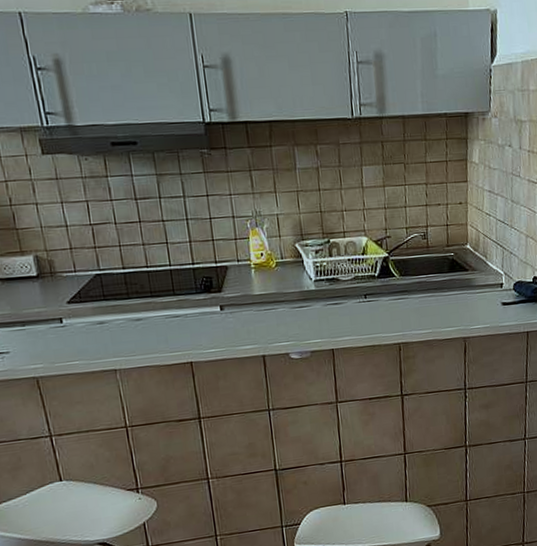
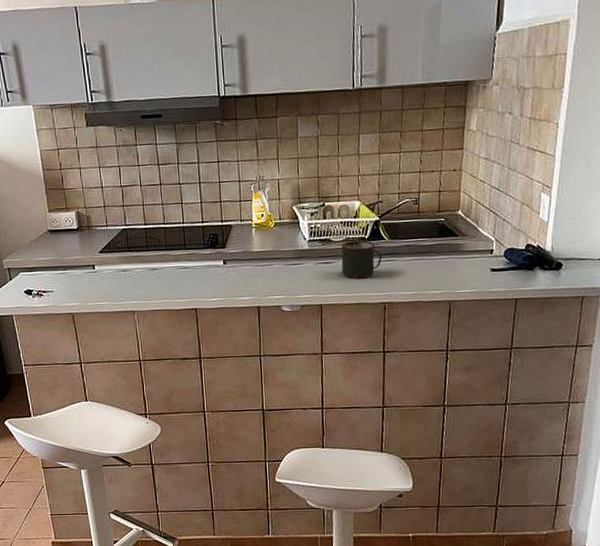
mug: none [349,278,394,319] -> present [341,240,383,278]

